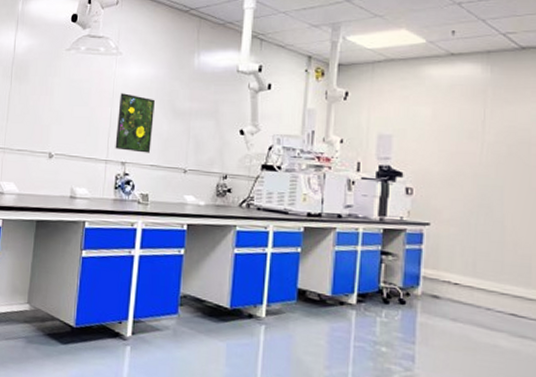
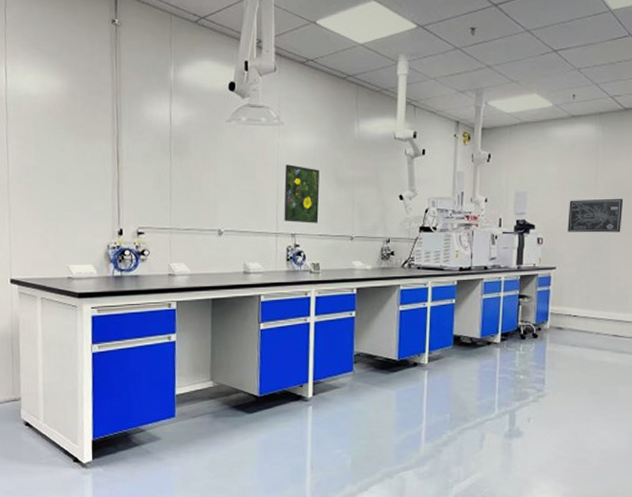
wall art: none [445,147,521,189] -> present [567,199,623,233]

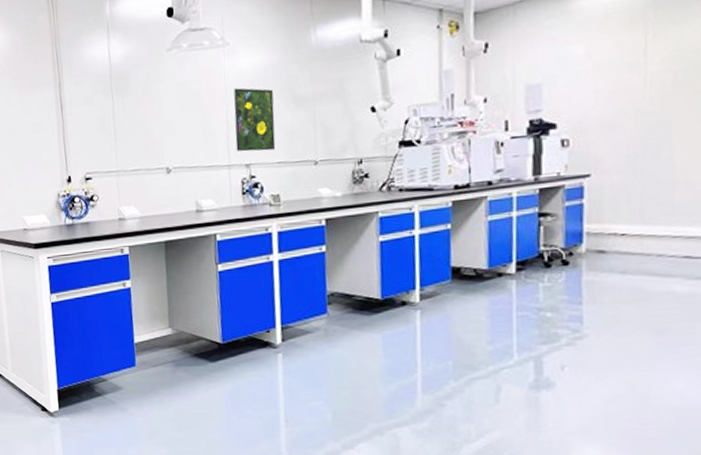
wall art: present [567,199,623,233] -> none [604,76,690,128]

